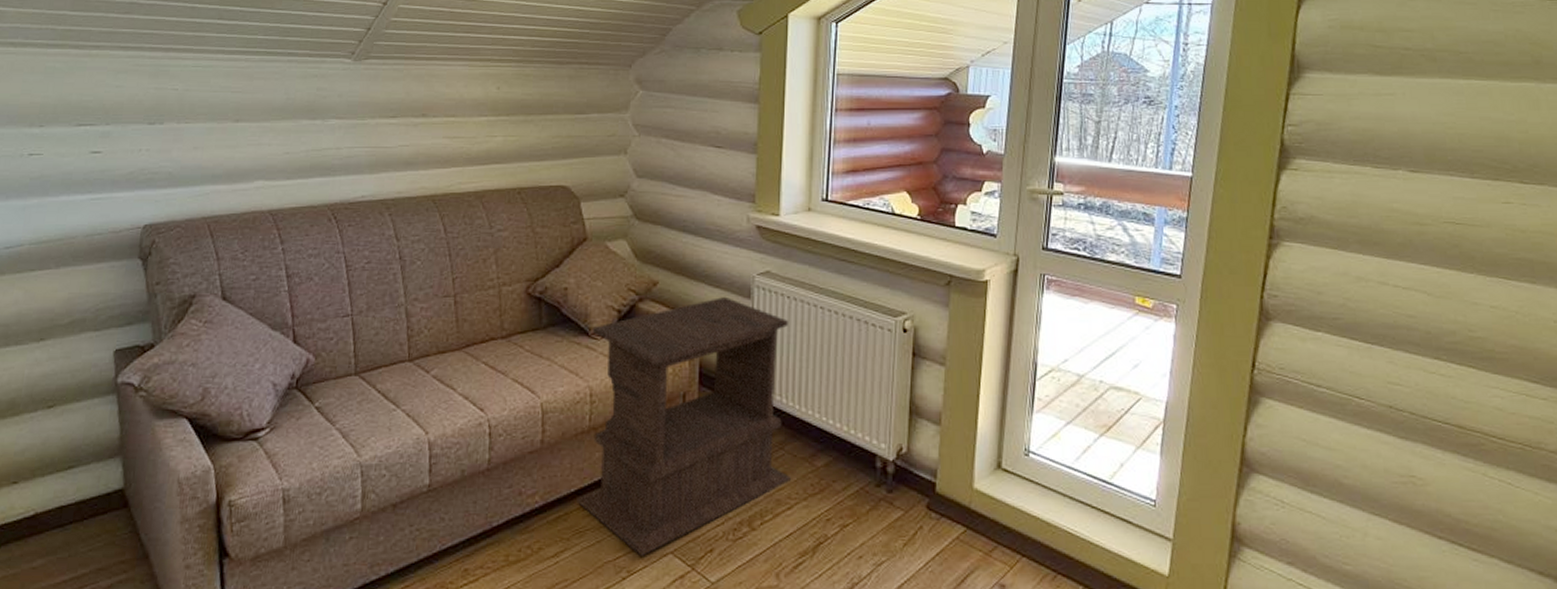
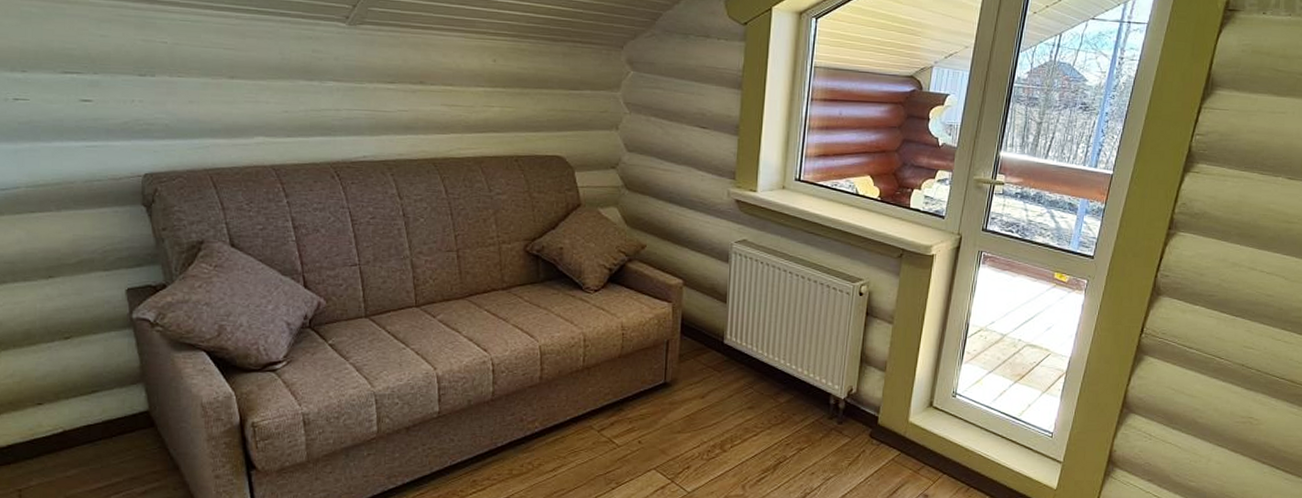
side table: present [577,296,791,556] -> none [572,260,761,471]

